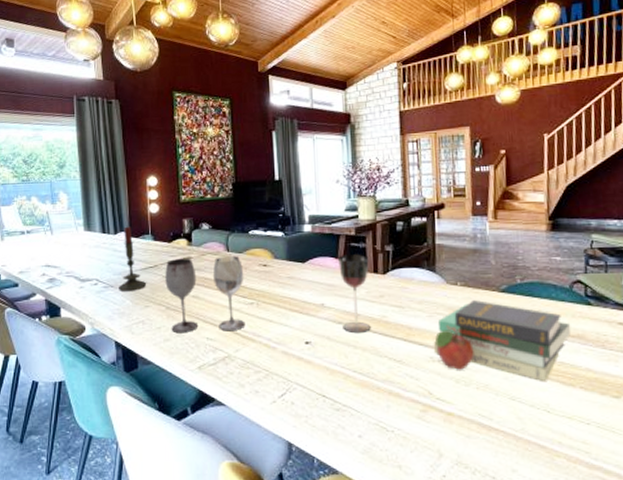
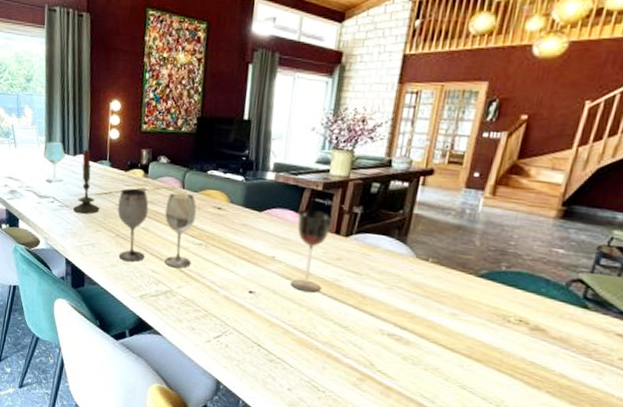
wine glass: none [82,223,106,264] -> present [43,141,66,183]
books: present [433,300,572,381] -> none [384,280,556,378]
fruit: present [435,329,474,370] -> none [388,305,432,349]

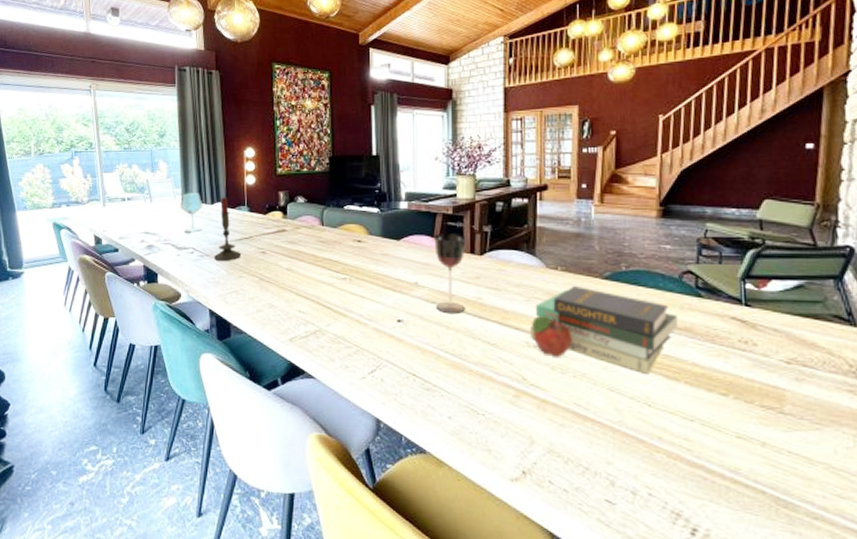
wineglass: present [117,188,197,268] -> none [259,230,338,306]
books: none [384,280,556,378] -> present [529,286,679,374]
fruit: none [388,305,432,349] -> present [532,315,572,357]

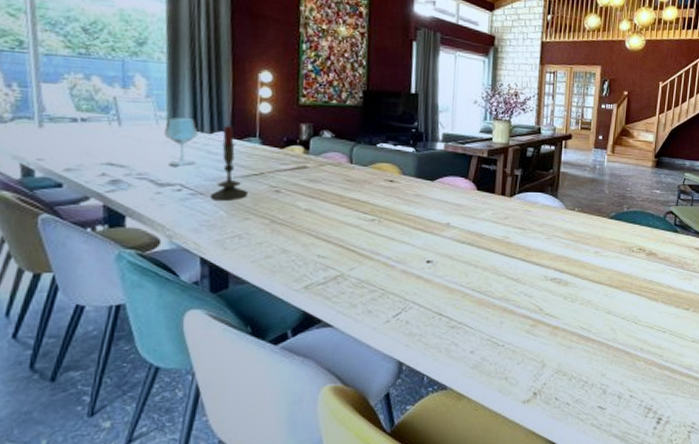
wineglass: present [434,233,466,313] -> none [466,175,498,252]
books: present [529,286,679,374] -> none [547,225,661,297]
fruit: present [532,315,572,357] -> none [550,251,582,288]

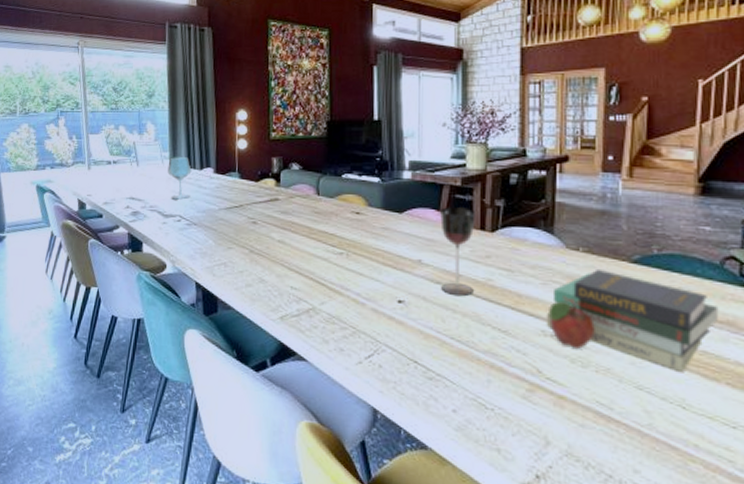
candle: present [210,124,247,202] -> none [202,161,230,232]
wineglass: none [466,175,498,252] -> present [440,207,475,296]
books: none [547,225,661,297] -> present [546,270,719,372]
fruit: none [550,251,582,288] -> present [549,300,595,349]

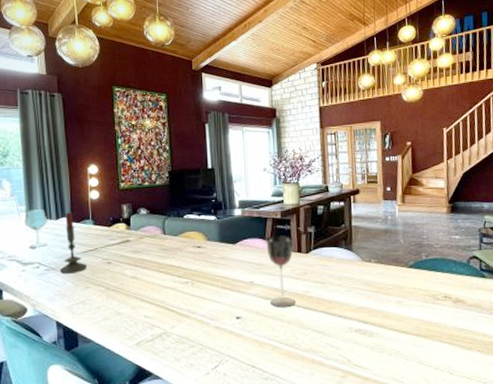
candle: none [202,161,230,232] -> present [60,211,86,275]
books: present [546,270,719,372] -> none [351,275,469,346]
fruit: present [549,300,595,349] -> none [353,302,387,339]

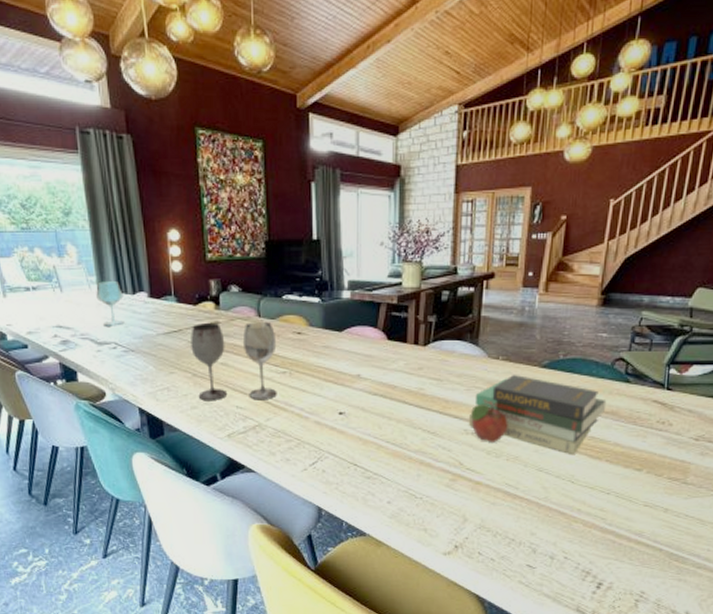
candle: present [60,211,86,275] -> none [140,284,170,358]
wineglass: none [105,239,181,311] -> present [191,322,277,400]
wineglass: present [266,235,296,307] -> none [378,324,410,404]
books: none [351,275,469,346] -> present [468,375,607,454]
fruit: none [353,302,387,339] -> present [471,403,508,442]

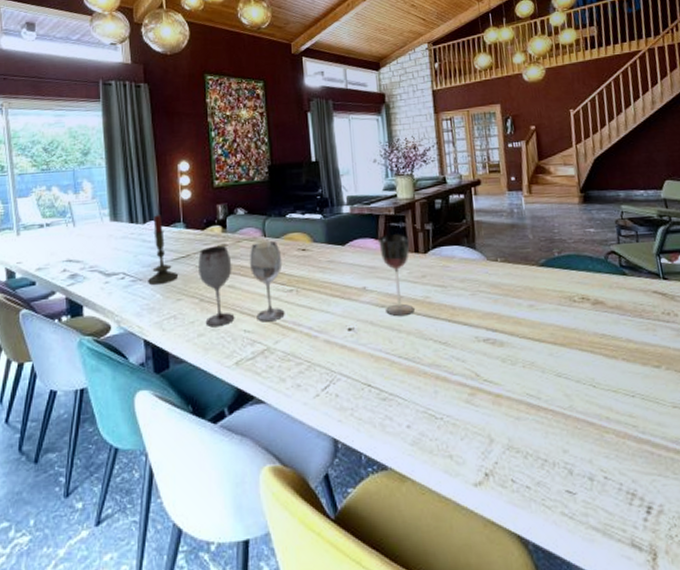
wine glass: present [96,281,125,326] -> none [108,212,134,257]
candle: none [140,284,170,358] -> present [148,213,178,286]
wineglass: none [378,324,410,404] -> present [379,234,415,316]
books: present [468,375,607,454] -> none [477,276,610,355]
fruit: present [471,403,508,442] -> none [479,307,519,349]

